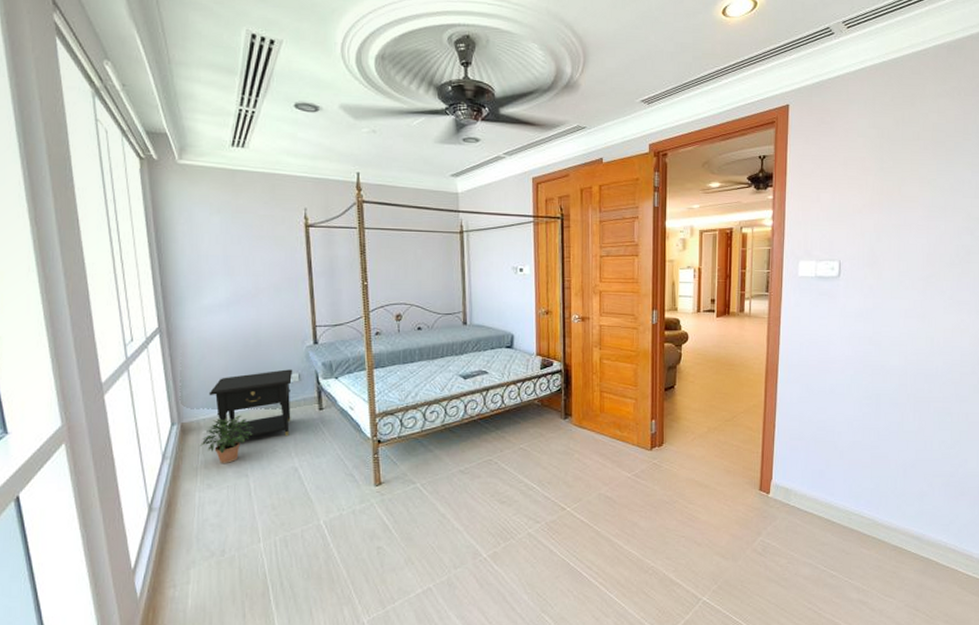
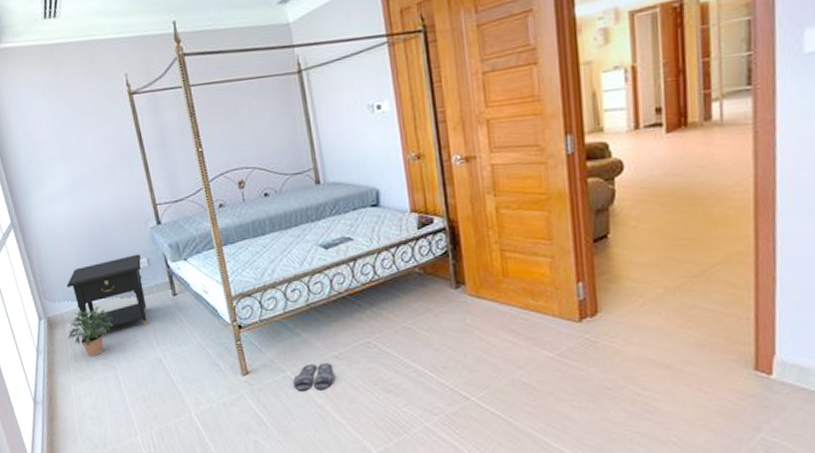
slippers: none [421,477,459,501] -> present [293,363,335,391]

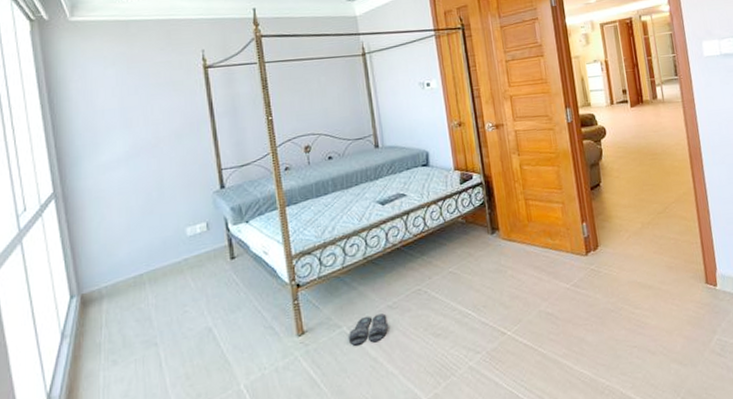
nightstand: present [66,254,148,332] -> none [110,219,201,306]
potted plant: present [66,306,113,357] -> none [102,276,161,335]

